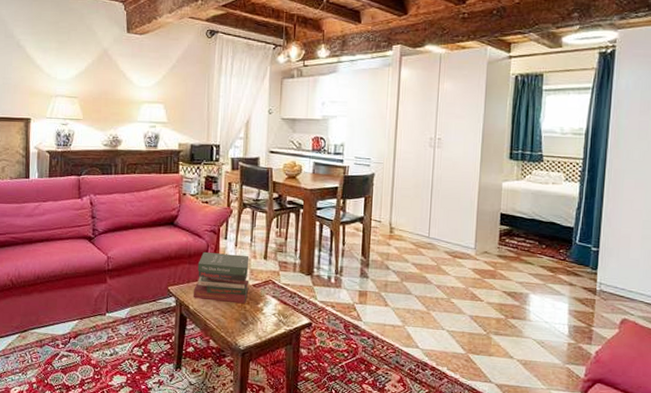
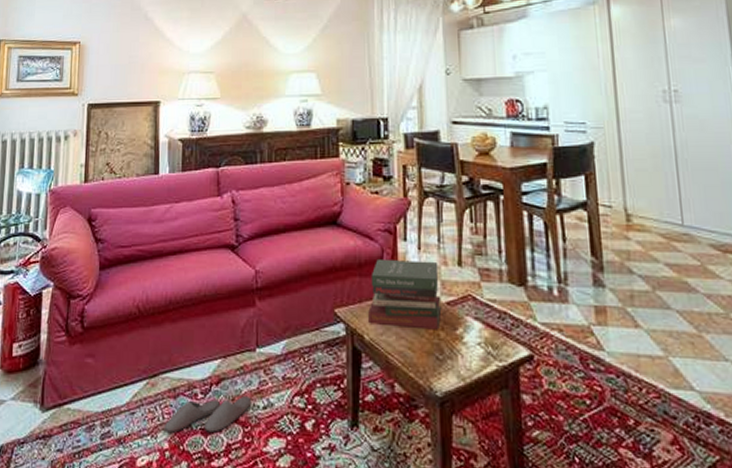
slippers: none [32,347,101,372] -> present [164,396,252,433]

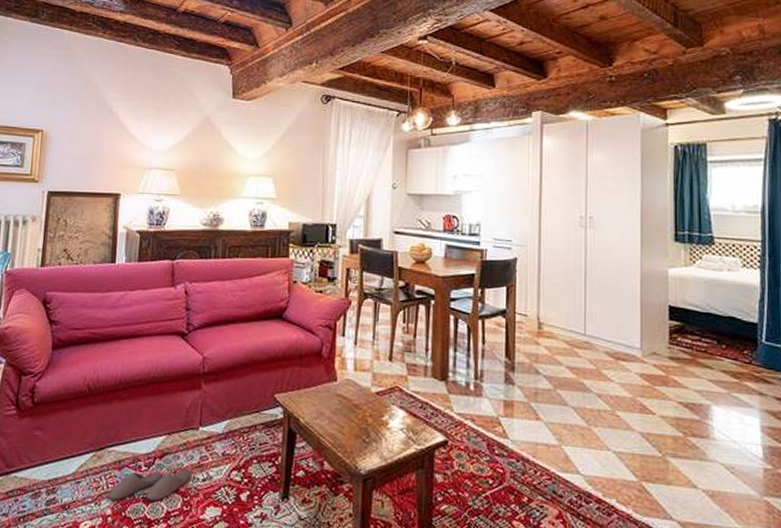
books: present [368,258,441,330] -> none [305,351,372,416]

